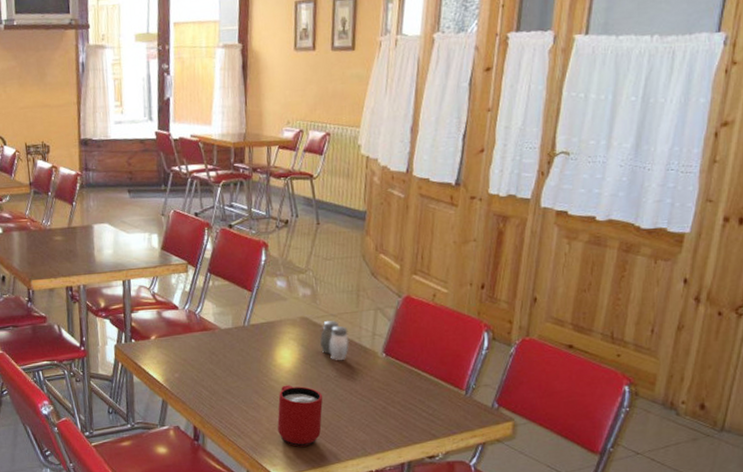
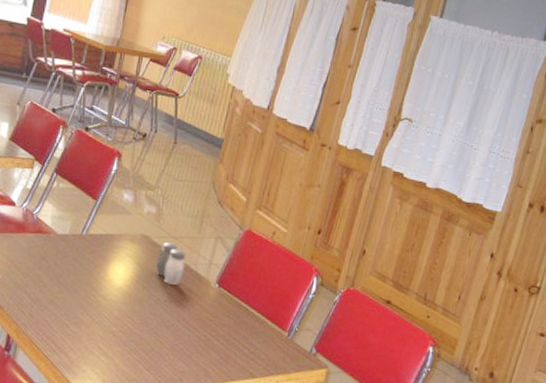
mug: present [277,385,323,447] -> none [97,303,150,371]

